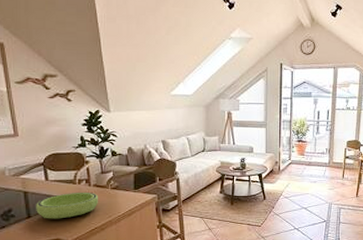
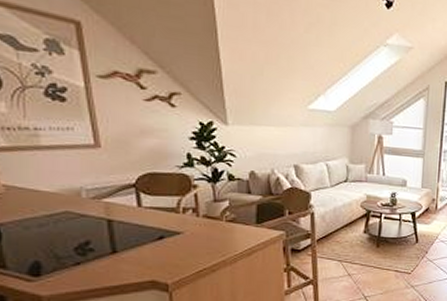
bowl: present [36,192,98,219] -> none [124,223,208,256]

